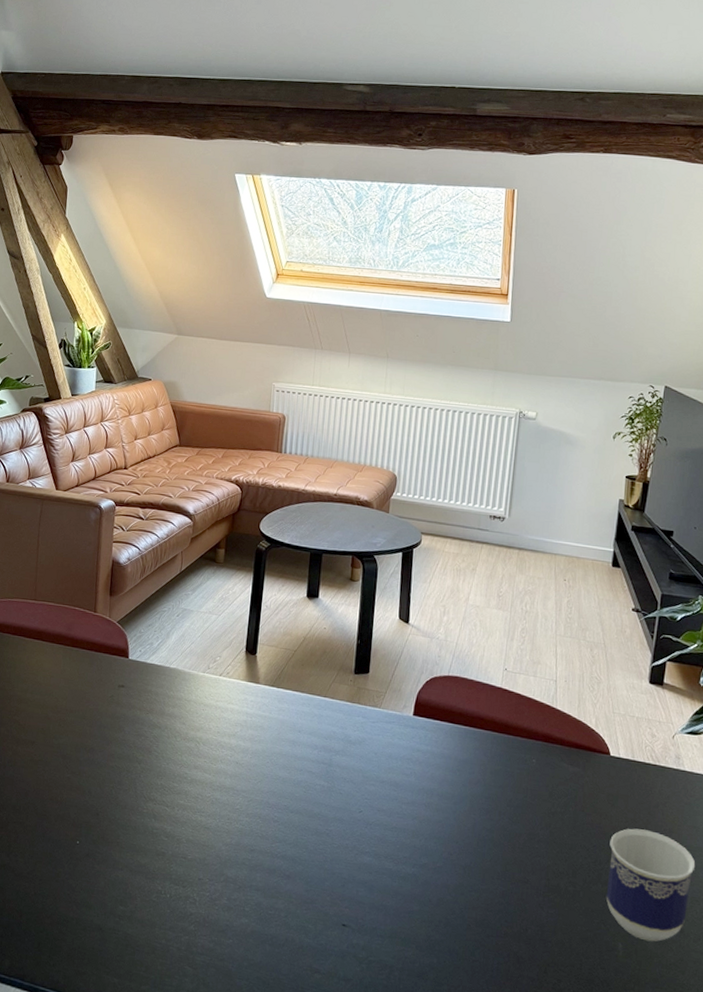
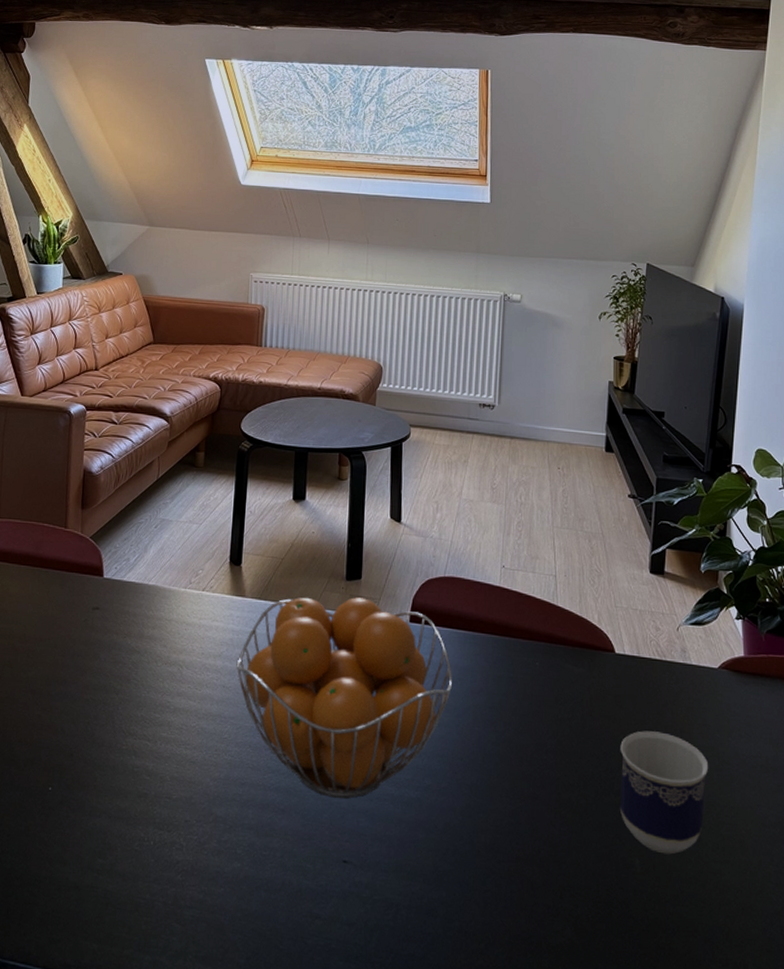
fruit basket: none [249,687,452,870] -> present [236,597,453,799]

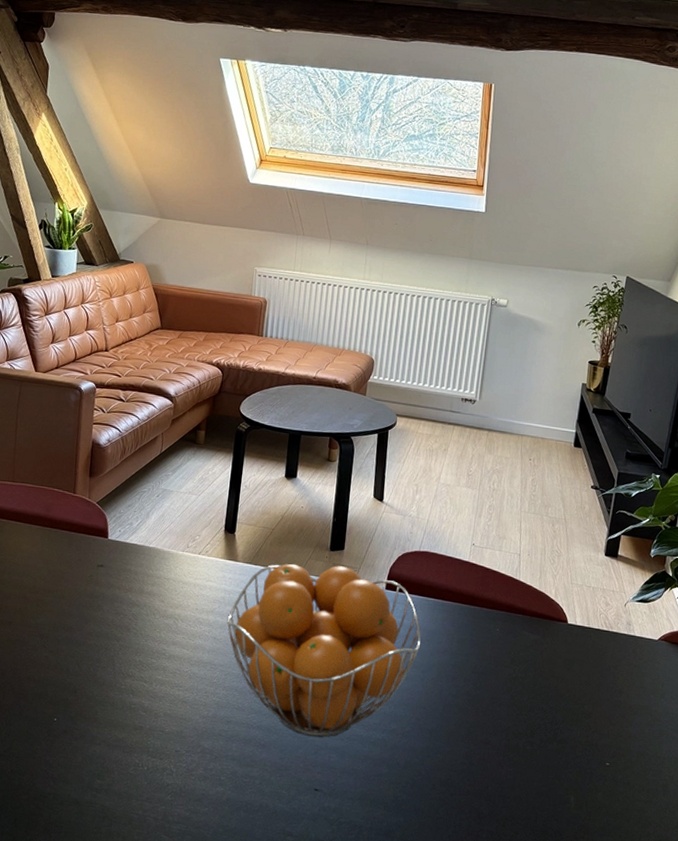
cup: present [619,731,709,854] -> none [560,690,642,794]

